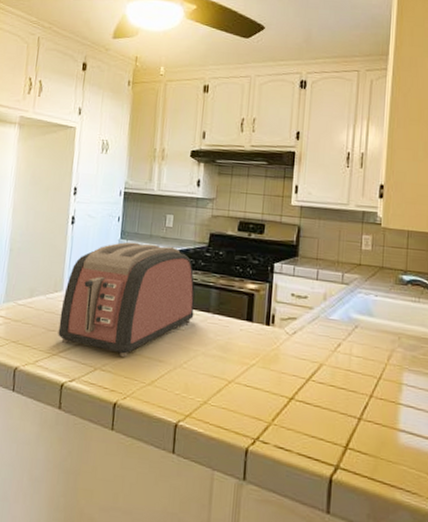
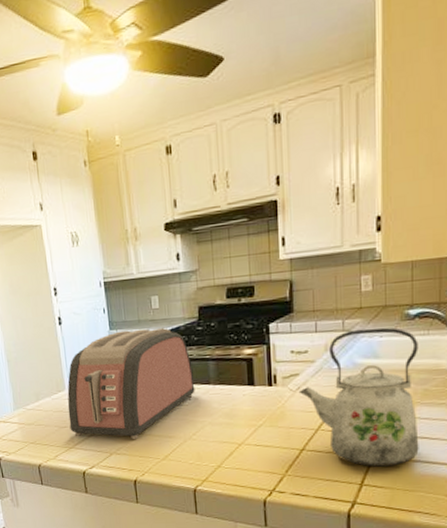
kettle: none [294,284,410,432] -> present [298,327,419,467]

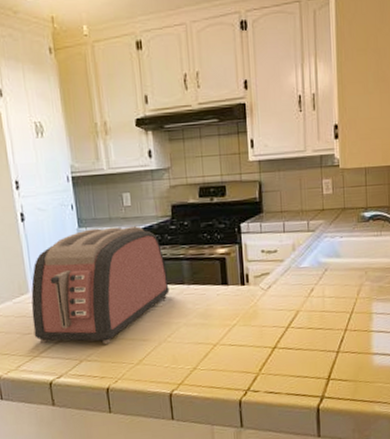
kettle: present [298,327,419,467] -> none [269,228,377,362]

